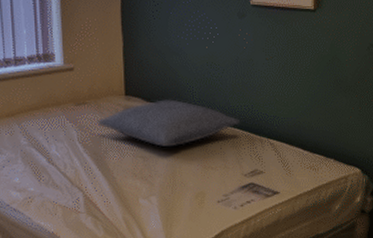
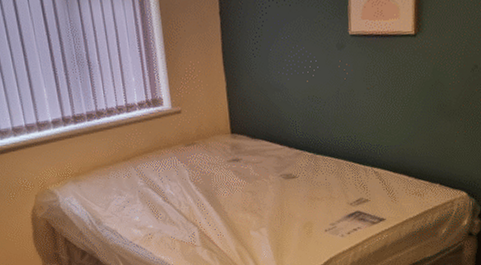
pillow: present [97,99,241,148] -> none [206,134,344,182]

